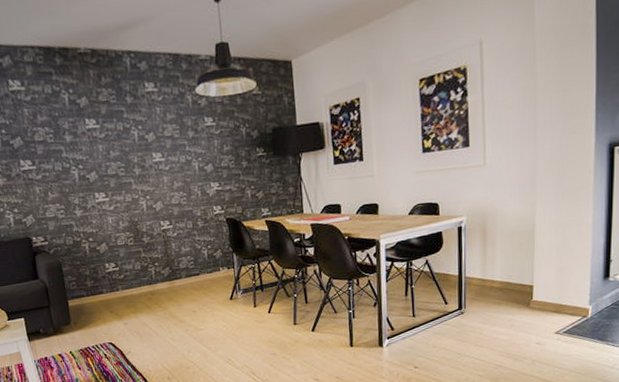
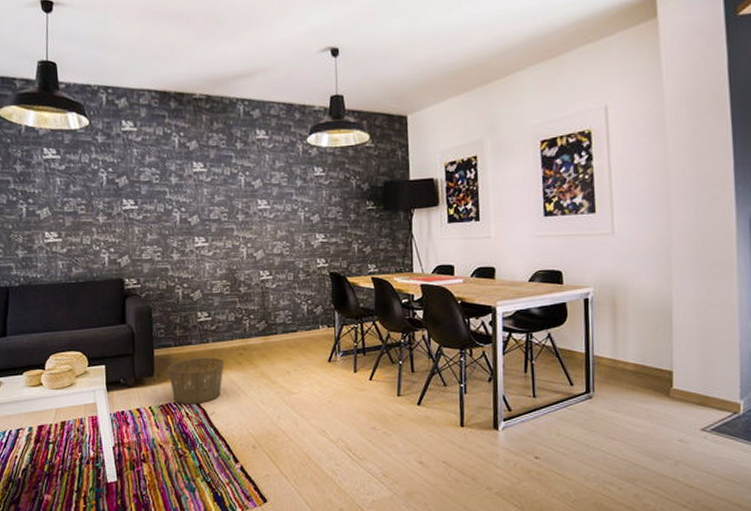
basket: none [82,303,135,347] -> present [167,357,224,405]

